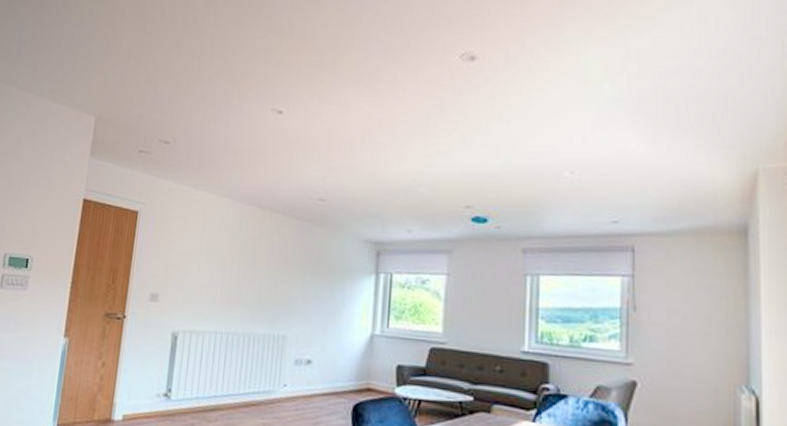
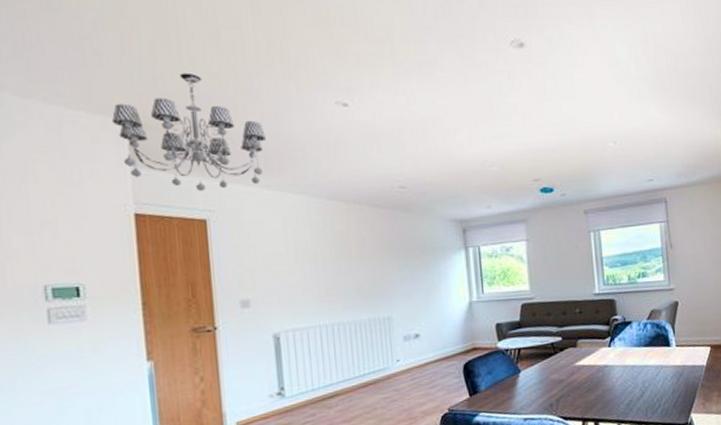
chandelier: none [84,76,203,185] -> present [112,72,266,192]

